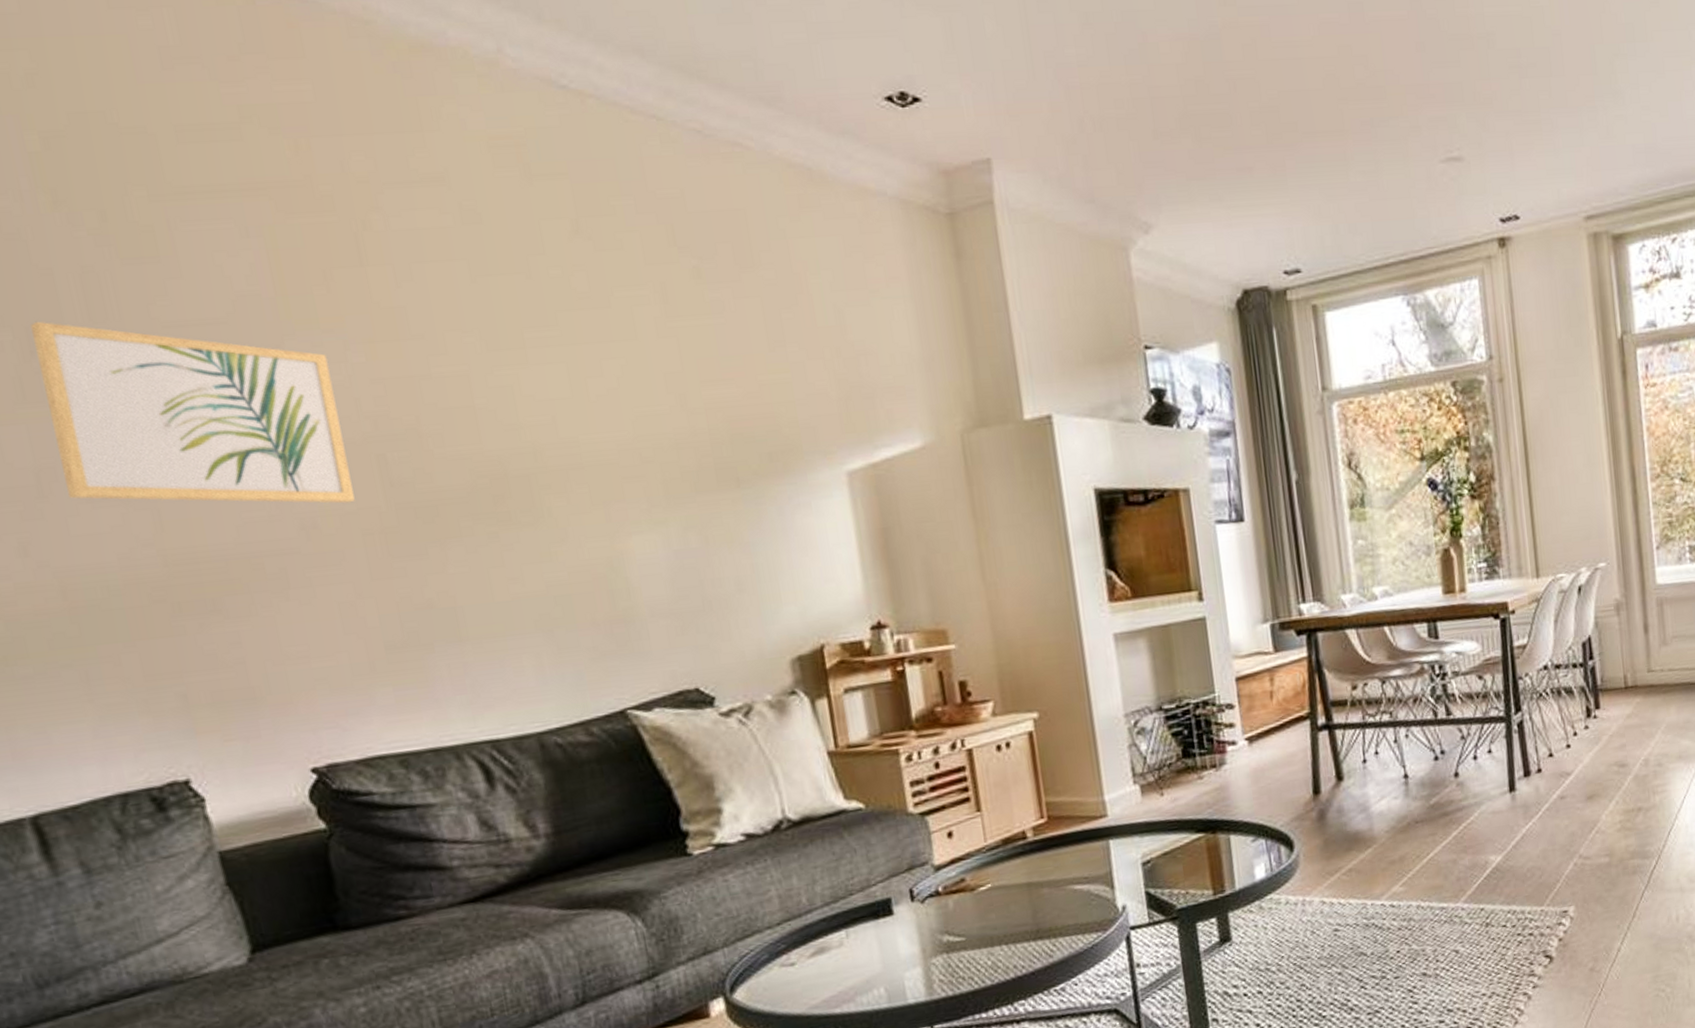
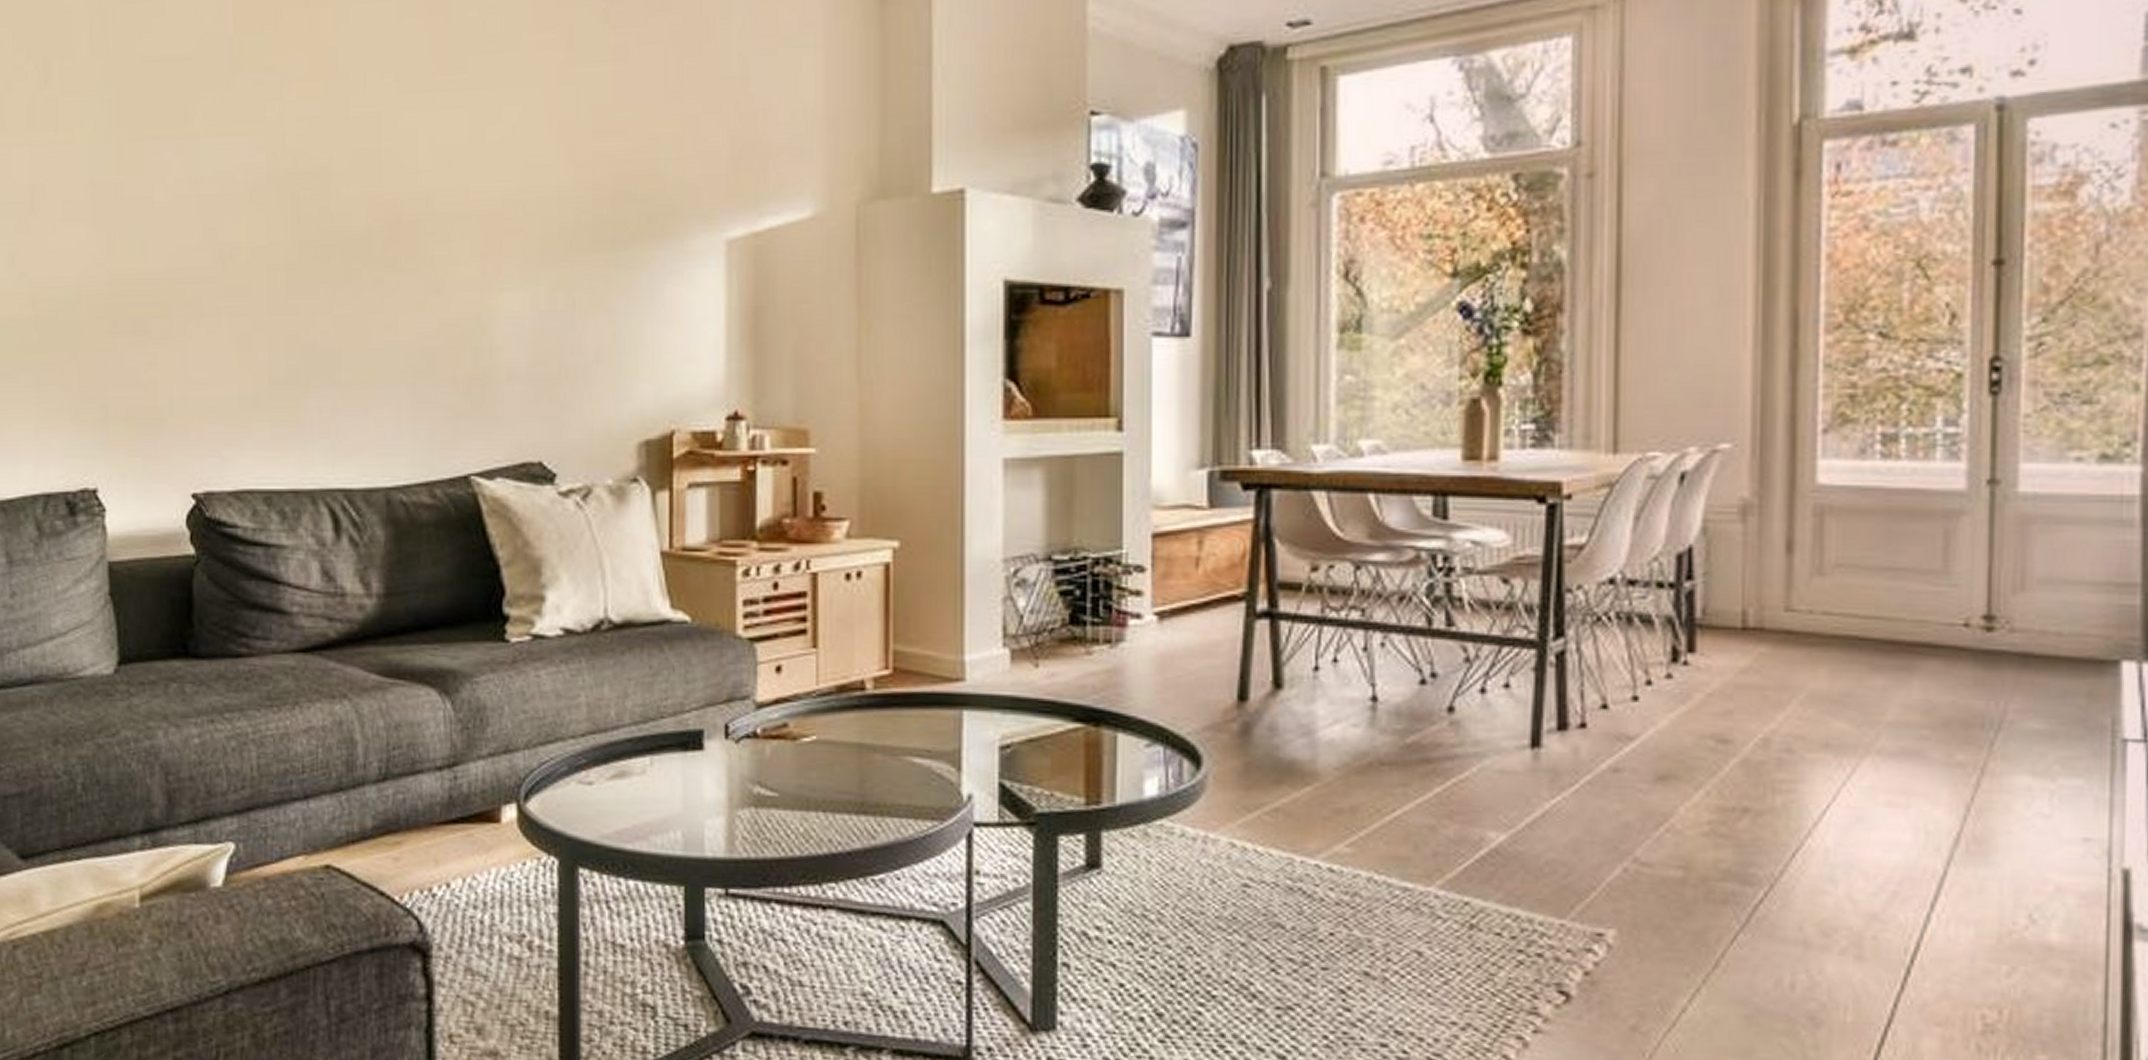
wall art: present [31,321,355,504] -> none [49,53,267,237]

